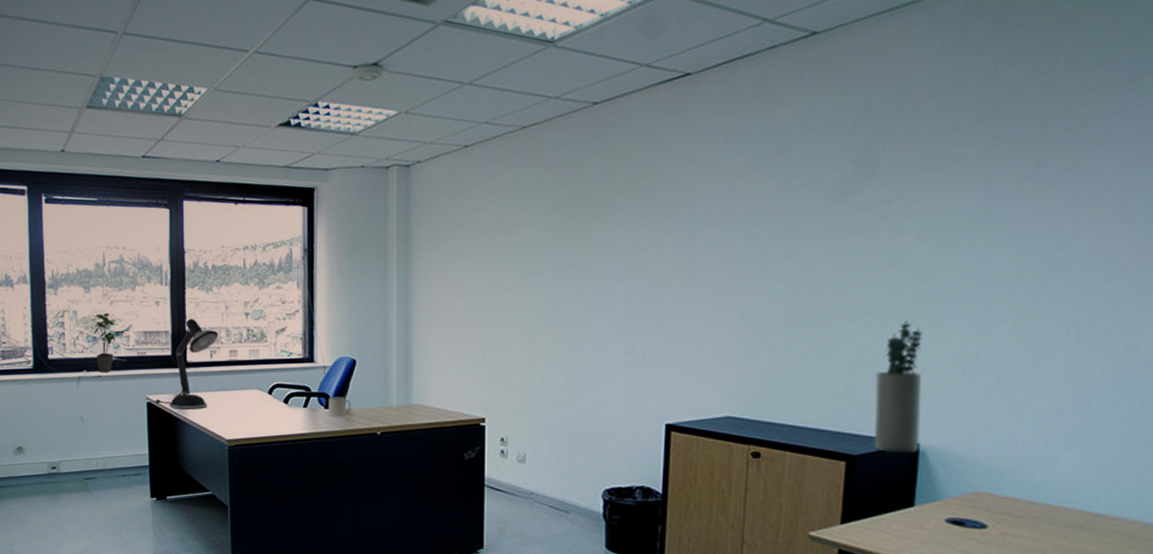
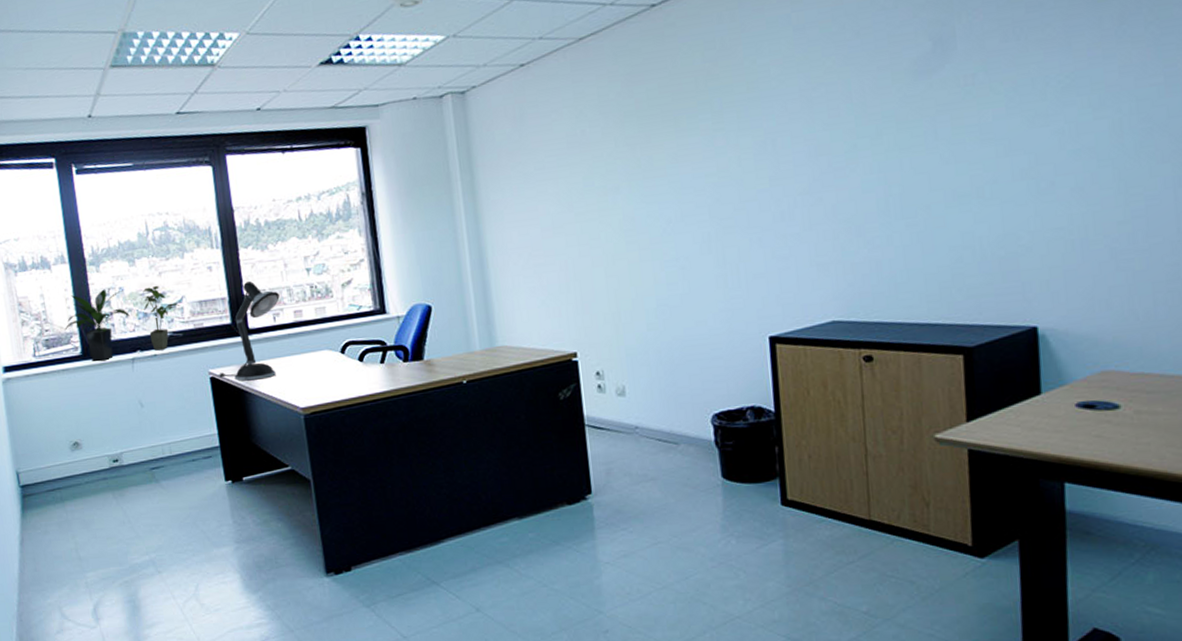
potted plant: none [19,311,80,377] -> present [64,289,130,362]
mug: present [328,397,351,418] -> none [406,347,432,371]
vase: present [873,321,923,454] -> none [982,198,1038,340]

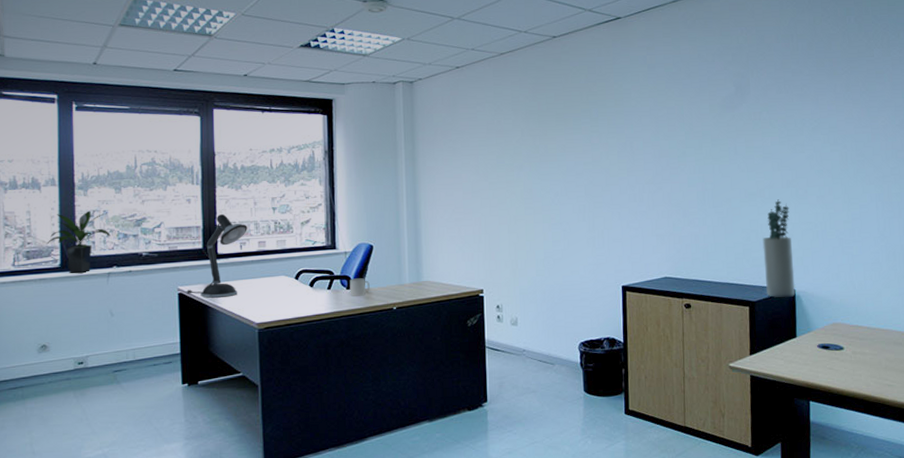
house plant: present [142,285,180,352] -> none [124,211,158,268]
mug: none [406,347,432,371] -> present [349,278,370,297]
vase: none [982,198,1038,340] -> present [762,199,796,298]

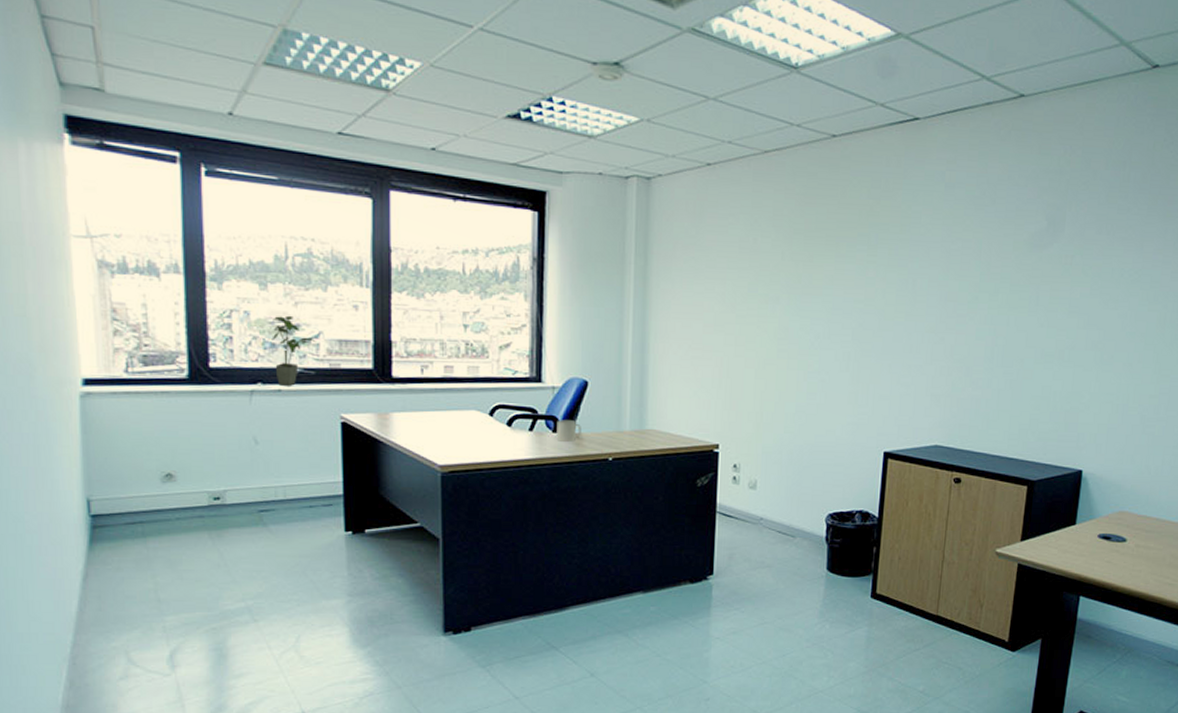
potted plant: present [46,211,111,274] -> none [168,309,254,389]
house plant: none [124,211,158,268] -> present [272,315,316,387]
desk lamp: present [185,213,247,298] -> none [350,327,431,431]
vase: present [762,199,796,298] -> none [1049,363,1090,479]

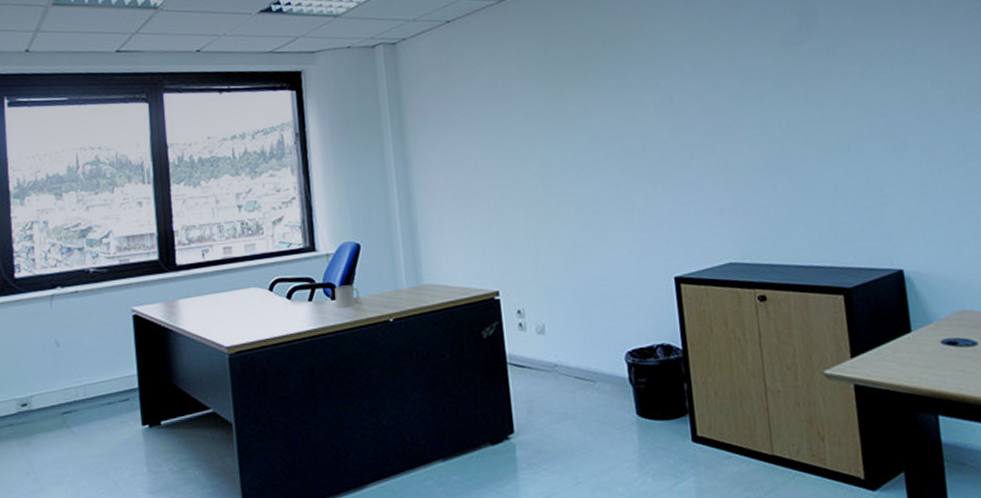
house plant: present [272,315,316,387] -> none [68,219,107,288]

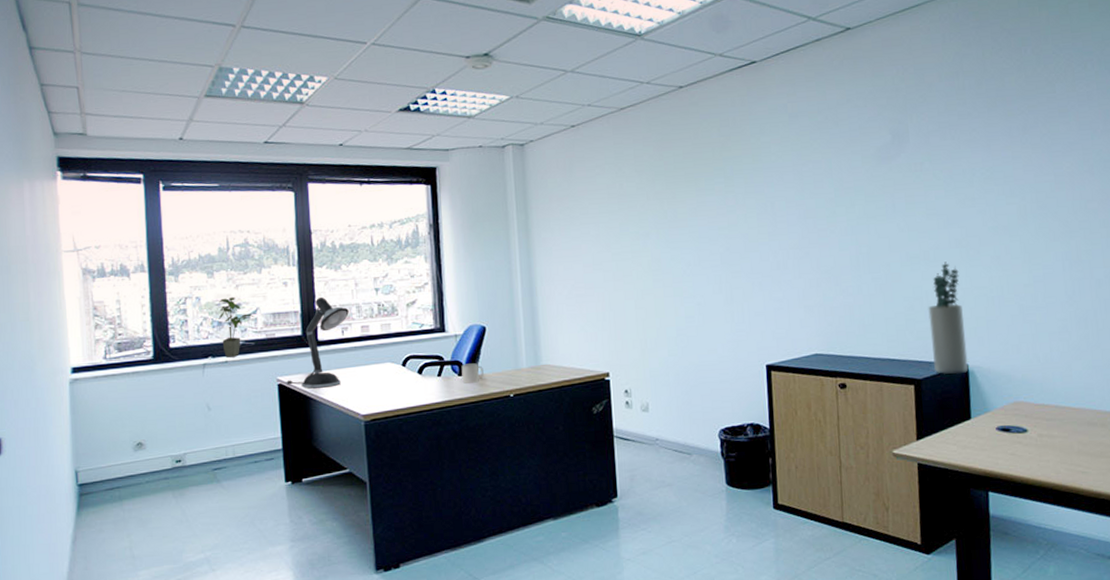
house plant: none [68,219,107,288] -> present [218,296,254,359]
desk lamp: none [141,216,210,319] -> present [285,297,349,389]
vase: none [853,155,904,282] -> present [928,262,969,375]

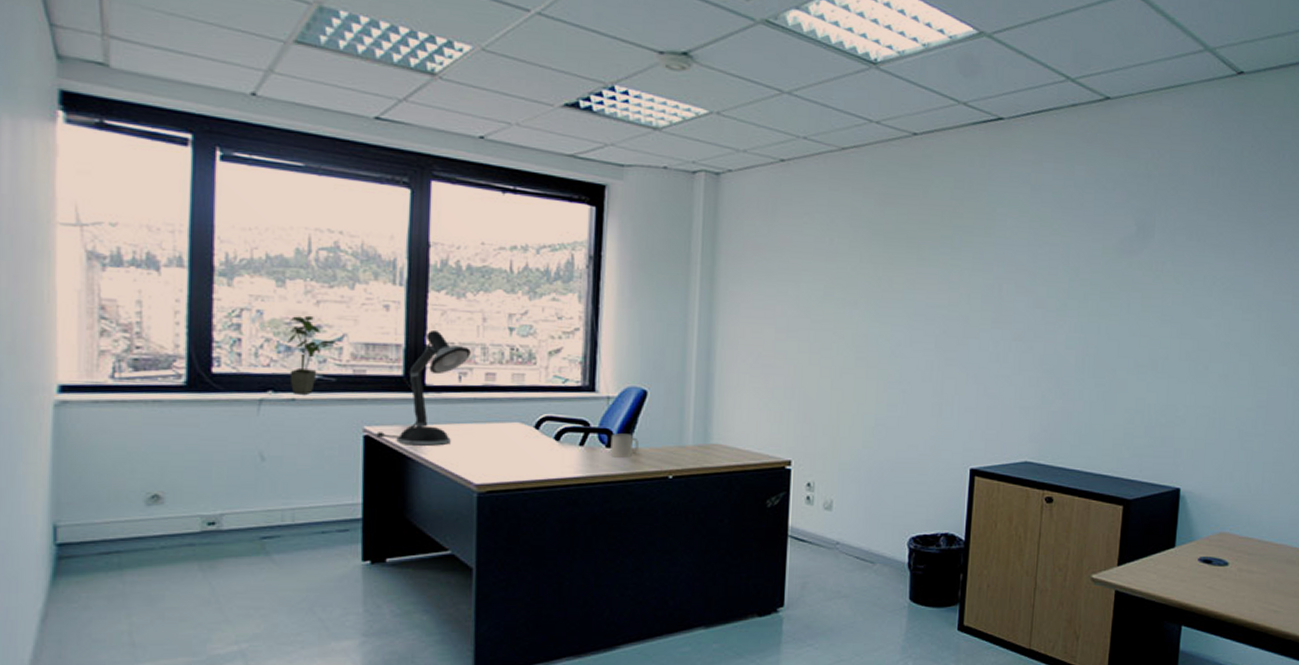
vase: present [928,262,969,375] -> none [1145,374,1185,498]

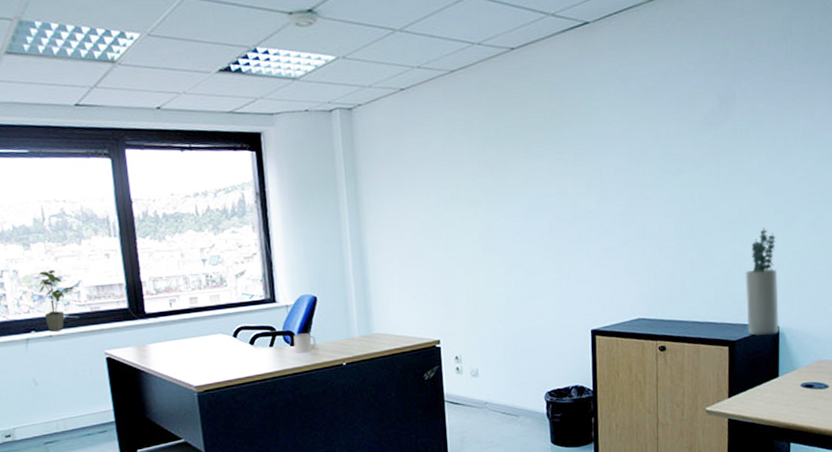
desk lamp: present [374,329,471,446] -> none [114,268,176,362]
vase: none [1145,374,1185,498] -> present [745,228,779,336]

